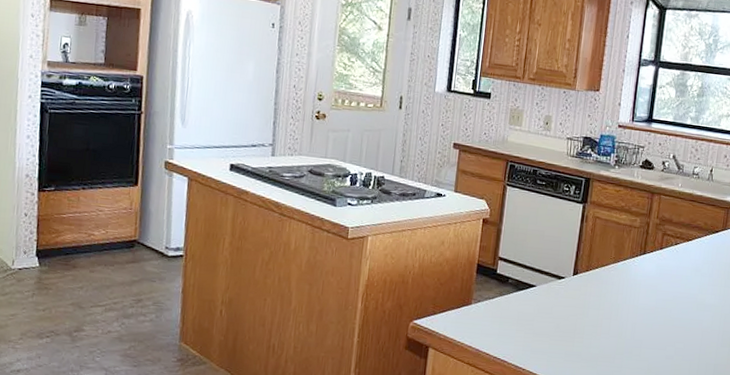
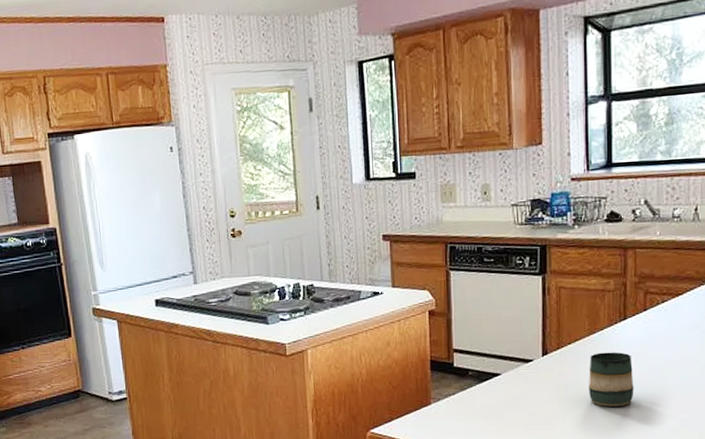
mug: none [606,279,645,330] -> present [588,352,634,407]

